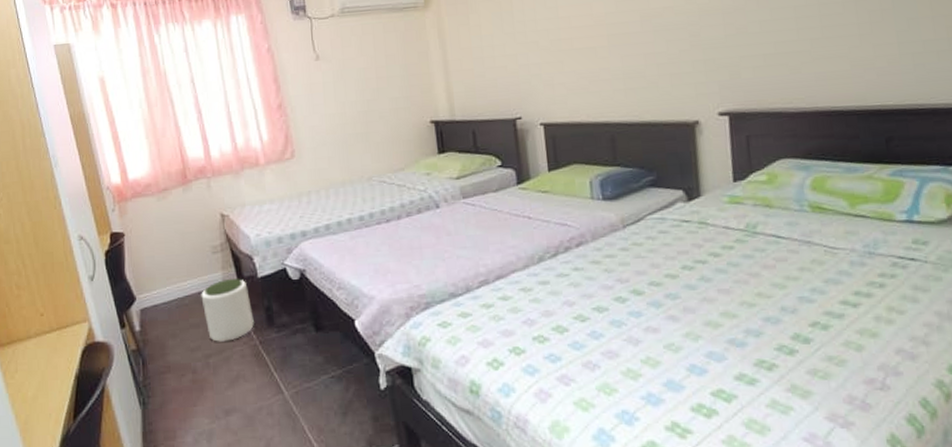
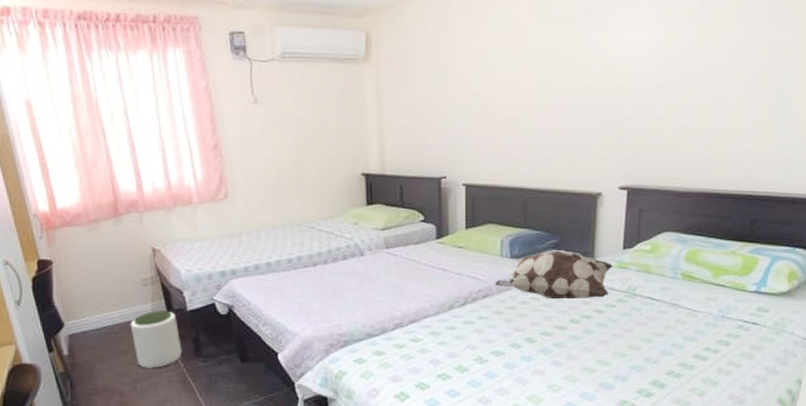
decorative pillow: none [588,187,726,243] -> present [495,250,614,300]

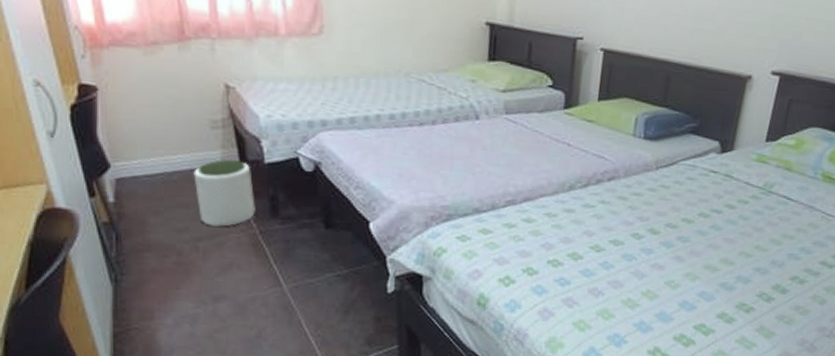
decorative pillow: present [495,250,614,300] -> none [623,135,754,193]

